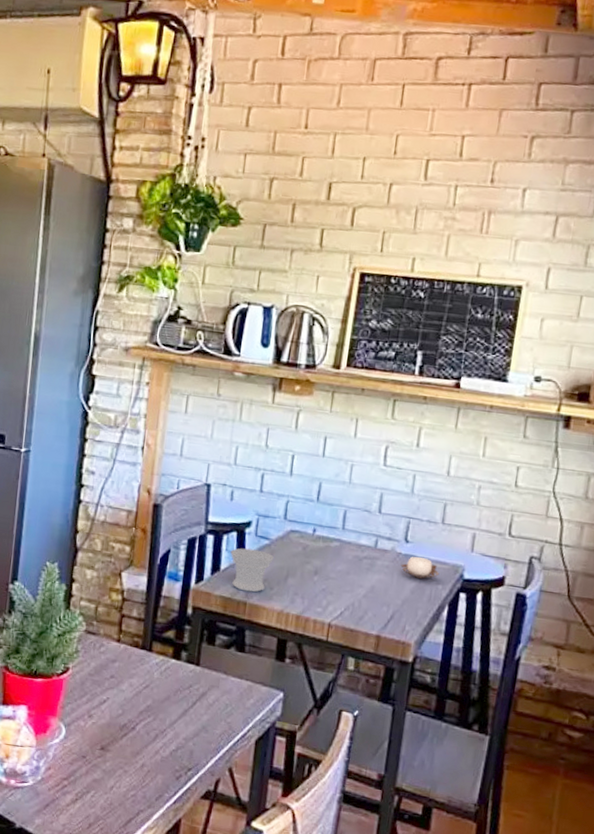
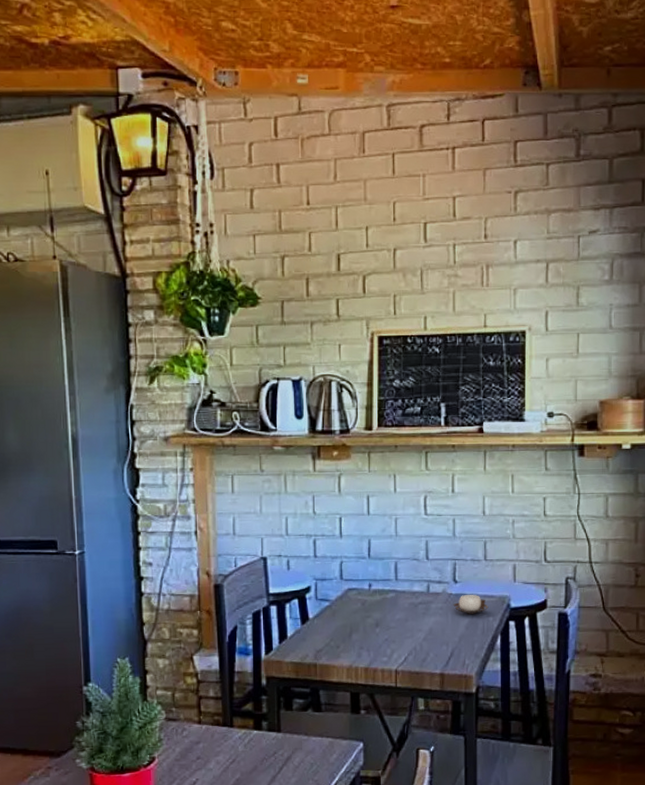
cup: present [230,548,274,593] -> none [294,612,336,654]

